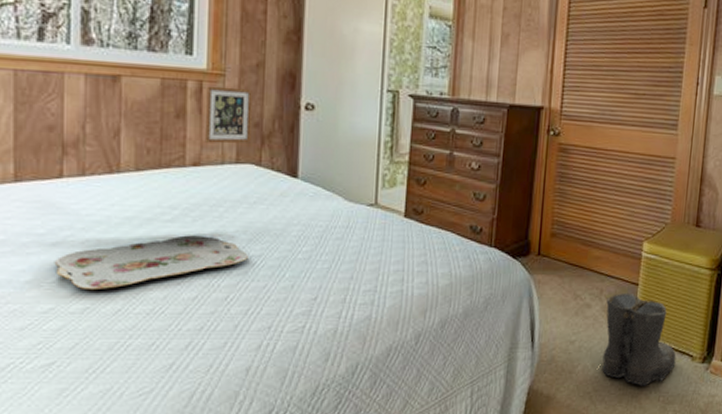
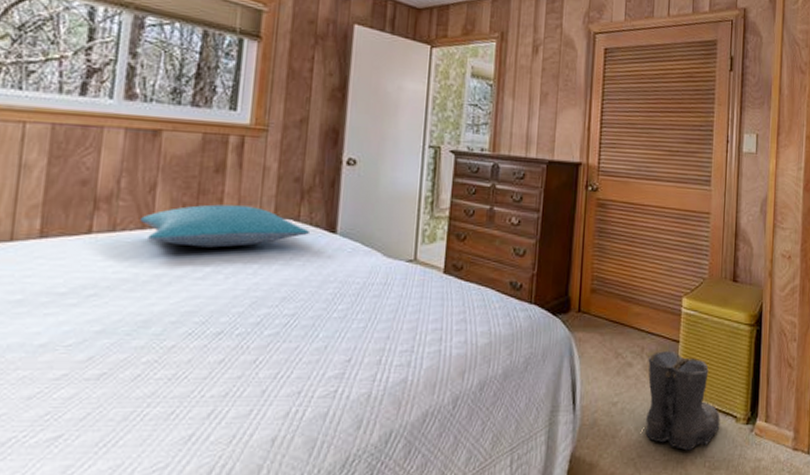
serving tray: present [54,235,248,289] -> none [72,293,281,353]
pillow: none [108,149,273,192] -> present [140,204,311,248]
picture frame: present [204,86,252,144] -> none [243,140,295,199]

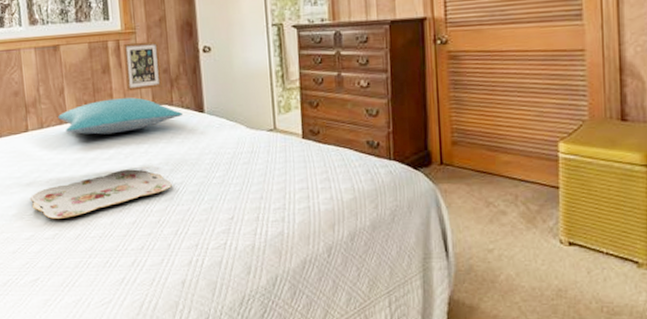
serving tray: none [72,293,281,353] -> present [29,169,172,219]
picture frame: none [243,140,295,199] -> present [122,41,162,91]
boots: present [643,350,720,451] -> none [524,196,618,296]

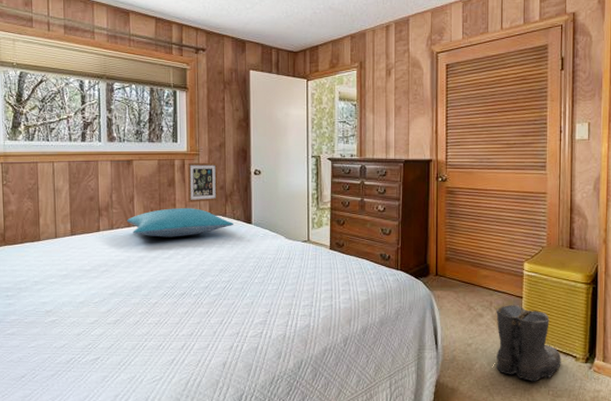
serving tray: present [29,169,172,219] -> none [96,268,221,307]
boots: none [524,196,618,296] -> present [494,304,561,382]

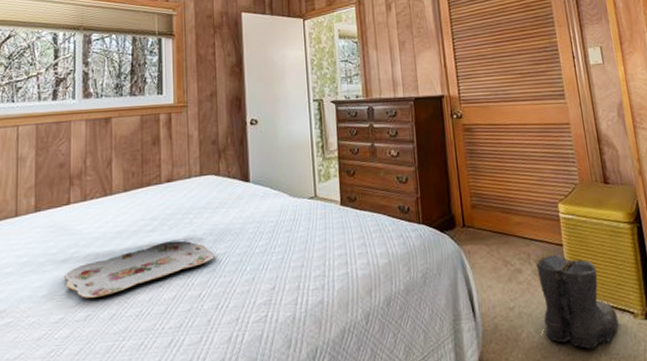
serving tray: none [96,268,221,307] -> present [63,240,215,298]
pillow: present [127,208,234,237] -> none [103,168,230,206]
picture frame: present [187,162,218,202] -> none [174,114,210,162]

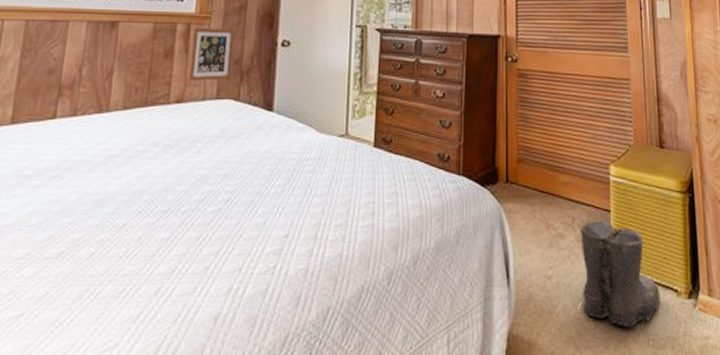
serving tray: present [63,240,215,298] -> none [36,172,223,232]
picture frame: none [174,114,210,162] -> present [188,28,235,81]

